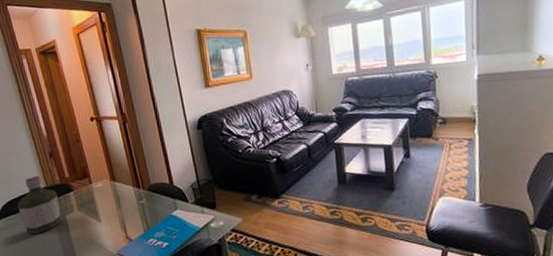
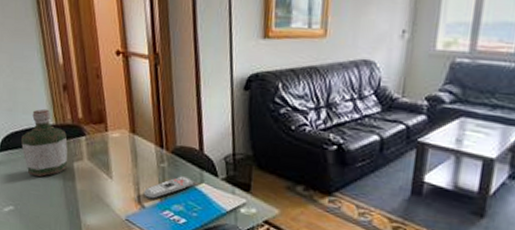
remote control: none [129,207,169,232] -> present [144,176,193,199]

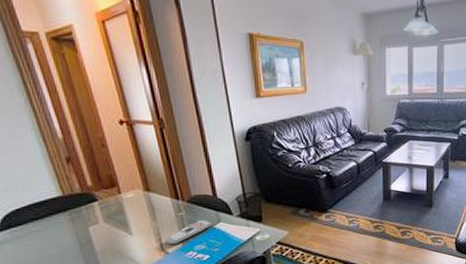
bottle: present [21,108,68,177] -> none [25,182,83,247]

